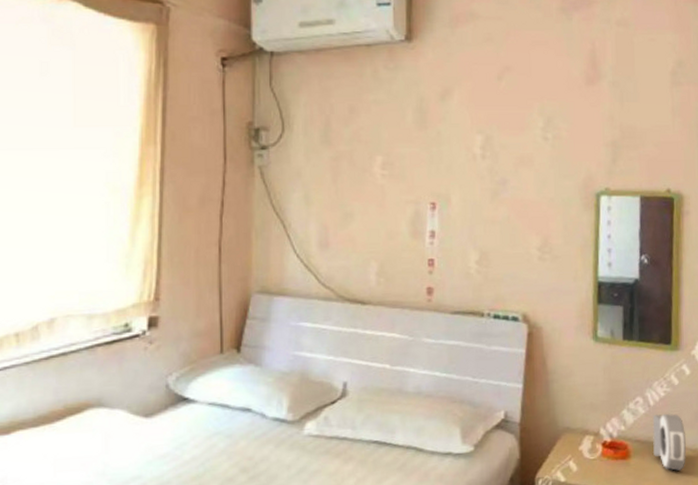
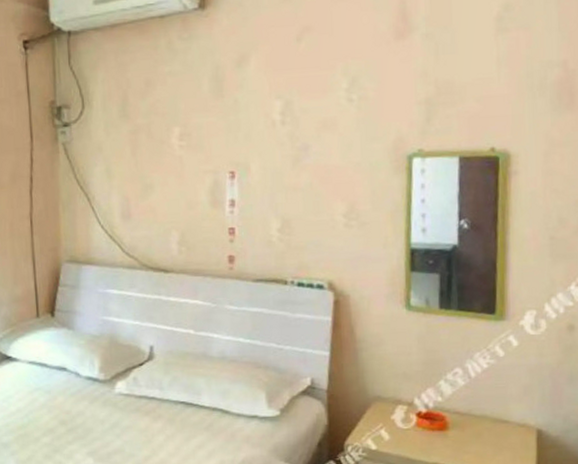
alarm clock: present [652,413,686,471] -> none [473,385,513,445]

